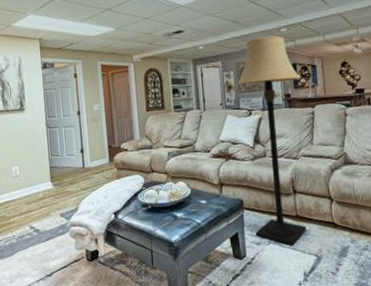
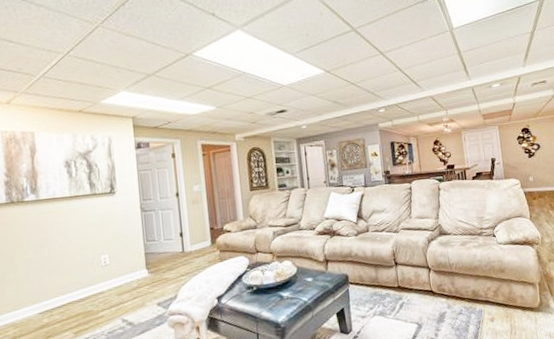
lamp: present [237,35,306,246] -> none [340,116,408,316]

